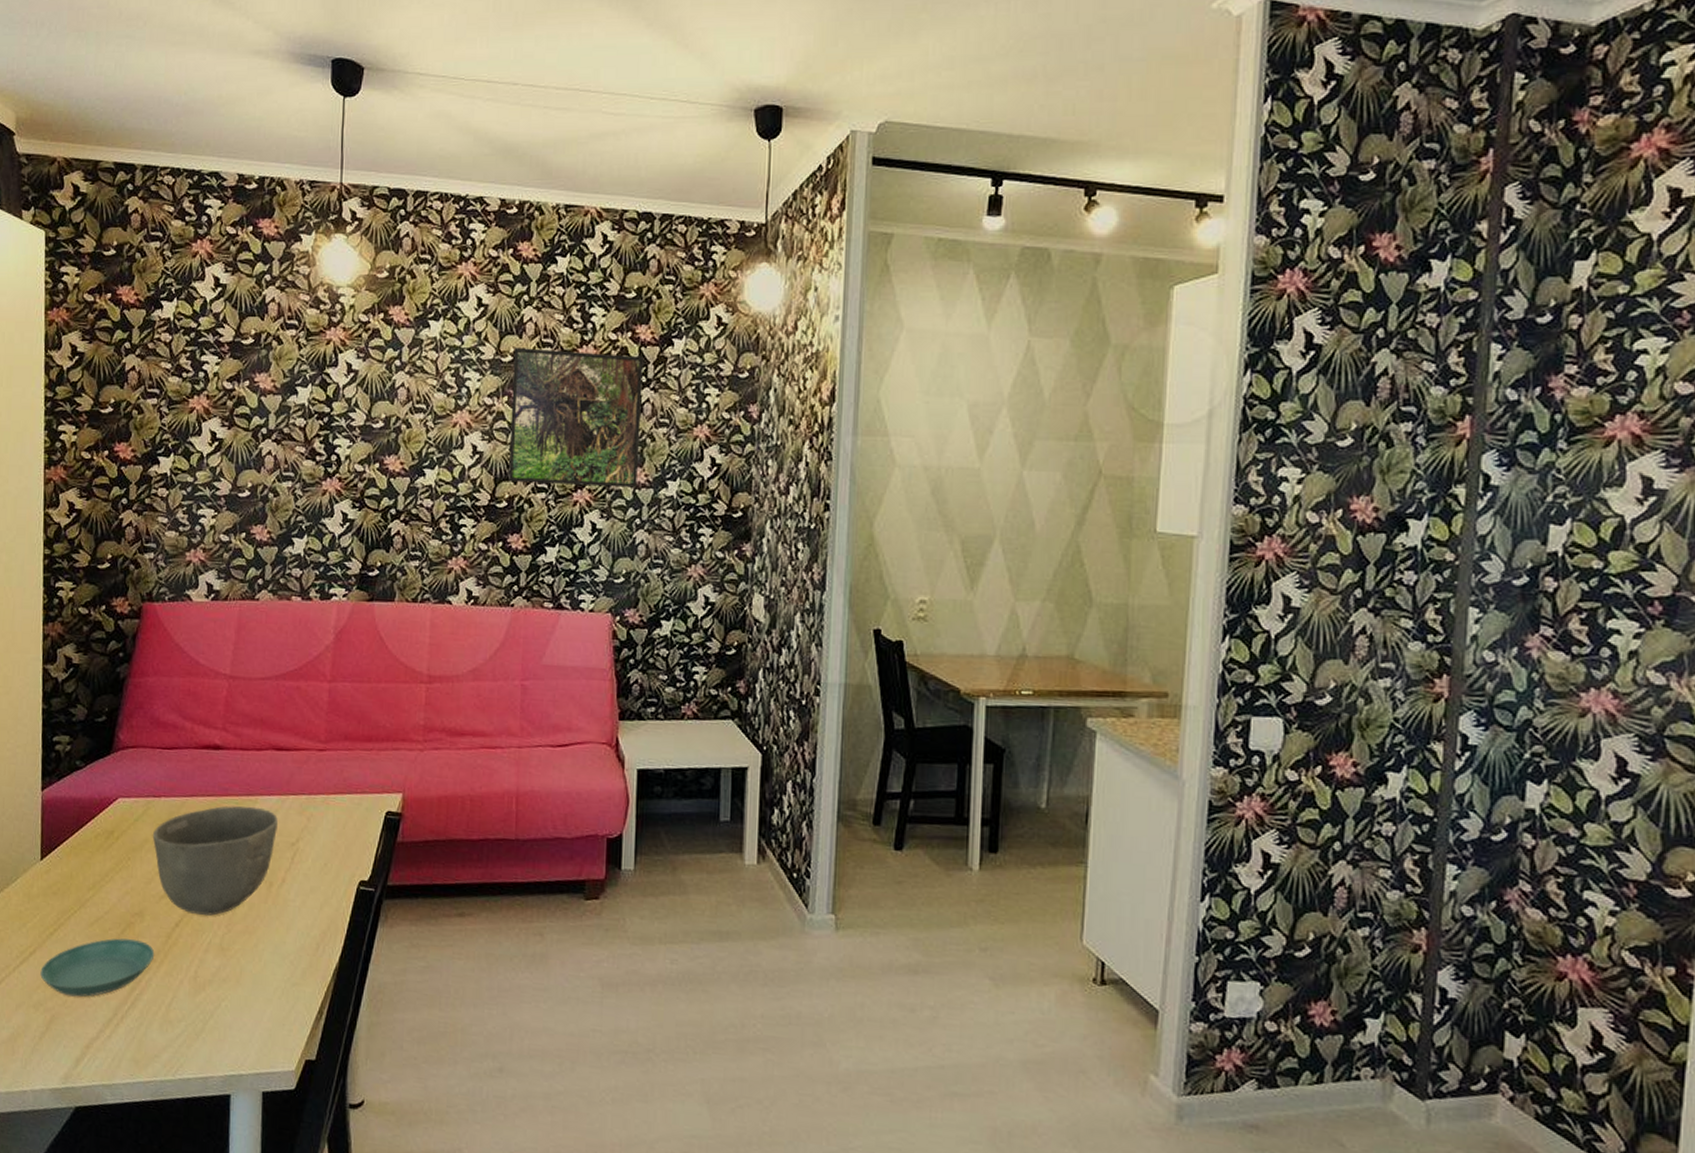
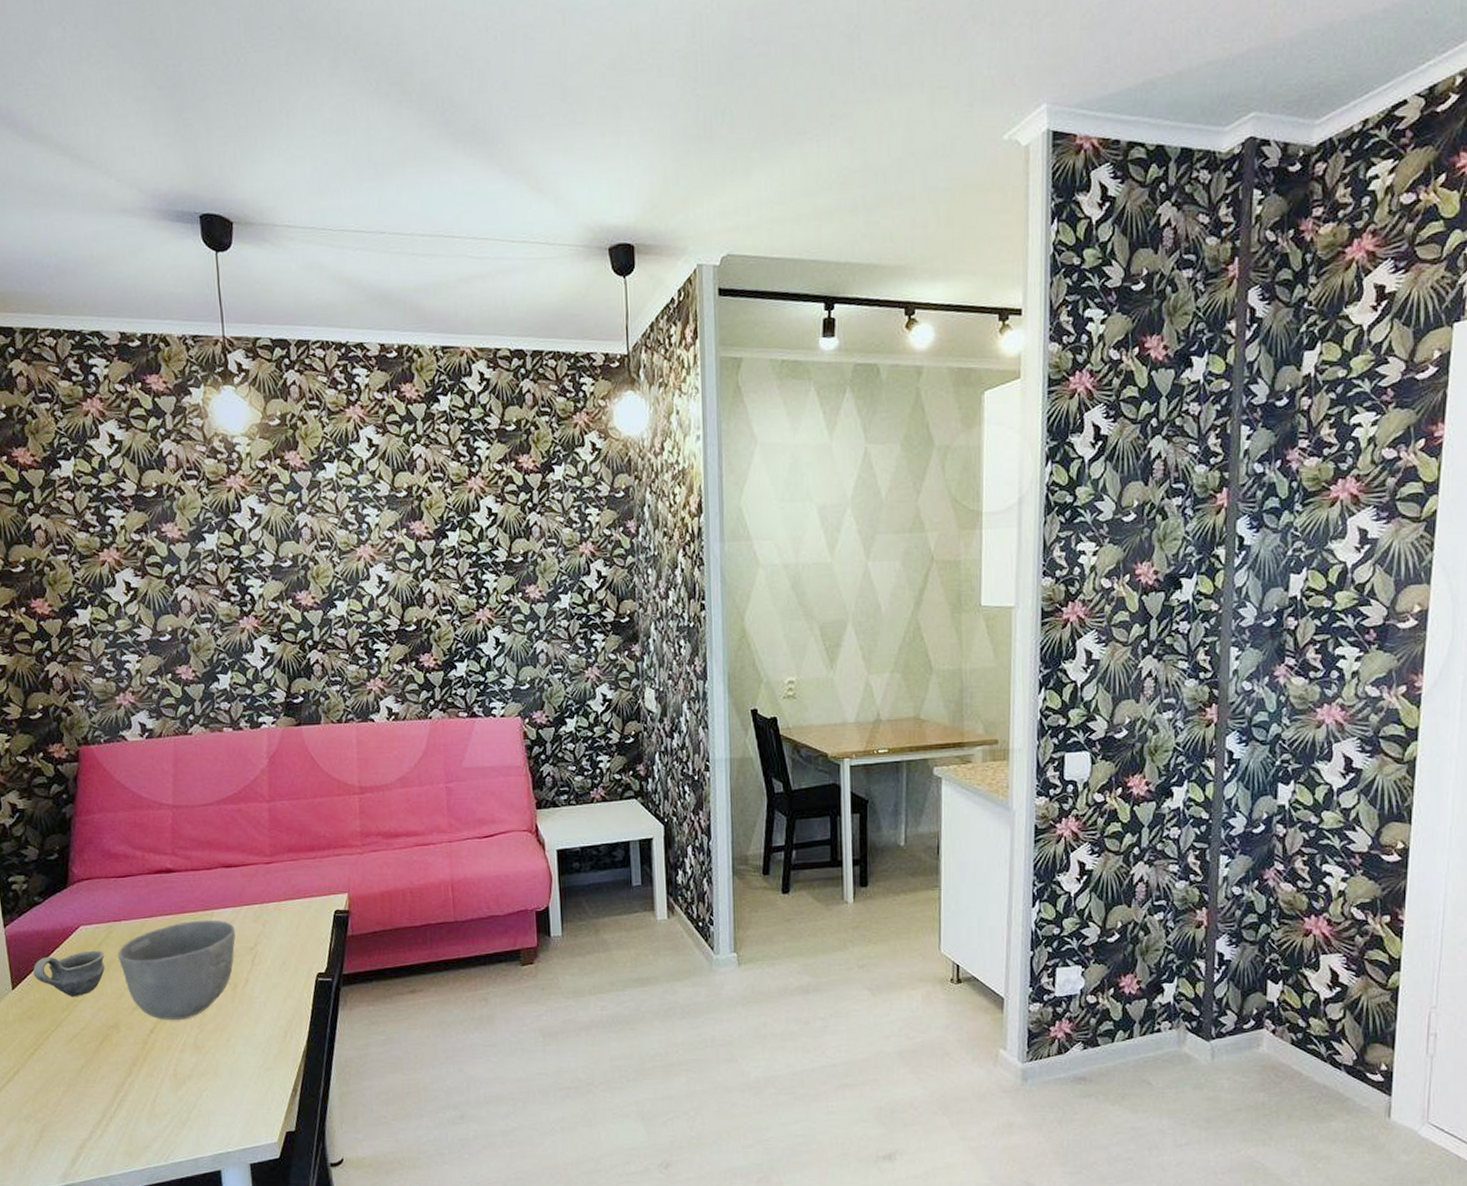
saucer: present [40,938,155,997] -> none [26,1049,134,1106]
cup: none [64,826,139,876] -> present [33,950,105,997]
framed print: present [509,346,643,488] -> none [407,482,533,607]

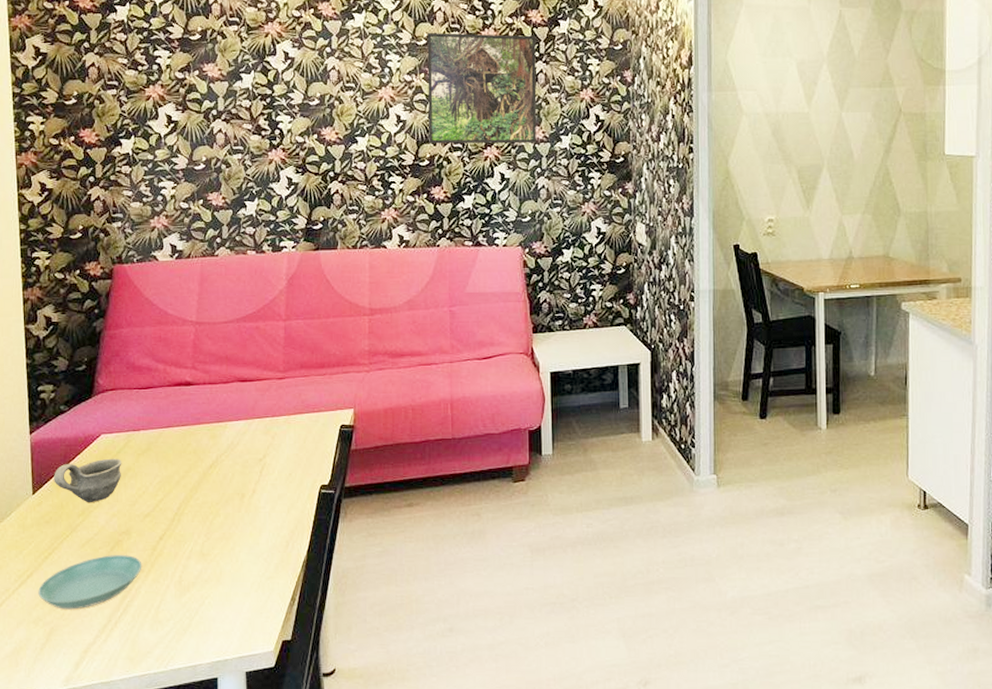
saucer: none [26,1049,134,1106] -> present [38,555,142,610]
bowl: present [117,920,236,1020] -> none [134,431,246,527]
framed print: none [407,482,533,607] -> present [427,32,537,144]

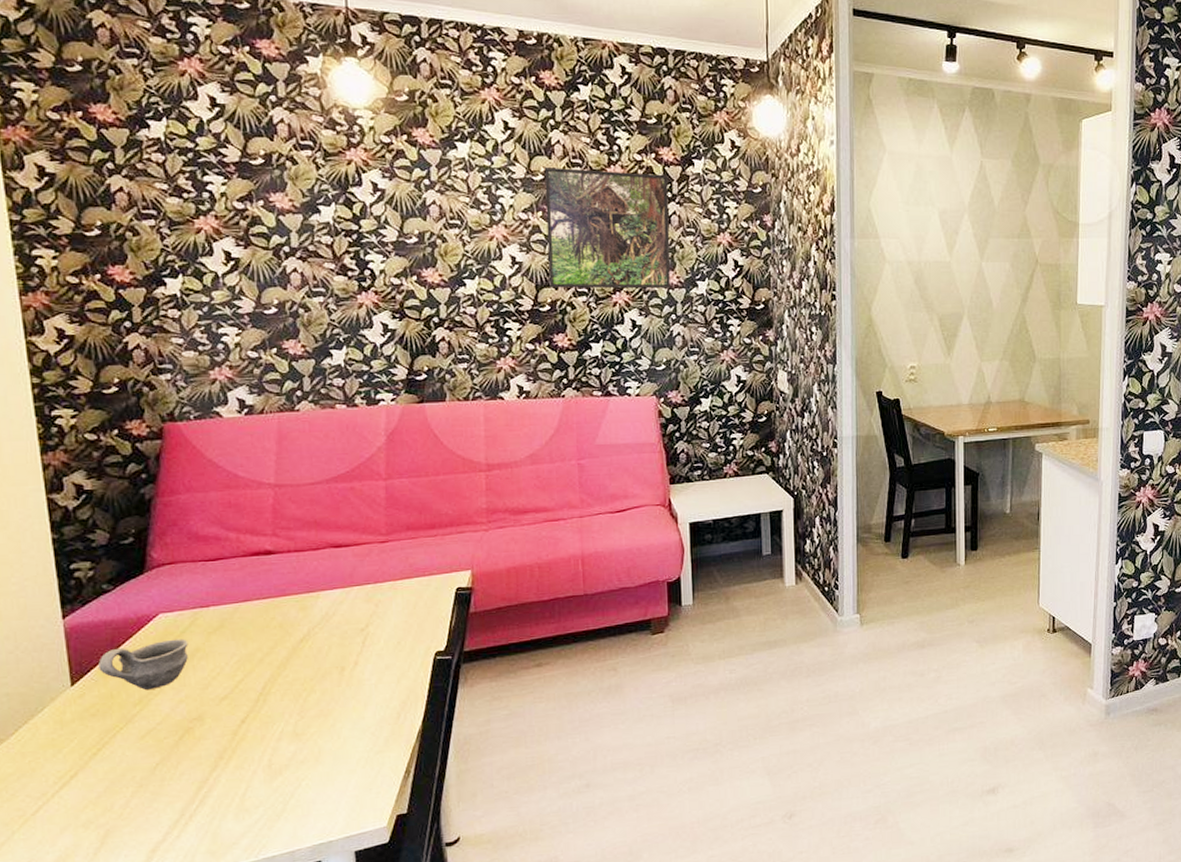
saucer: present [38,555,142,610] -> none [86,743,221,809]

